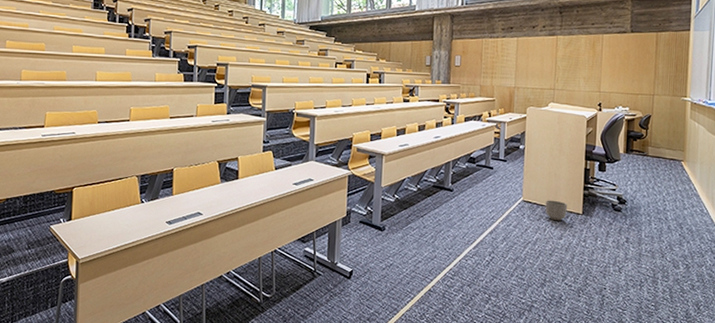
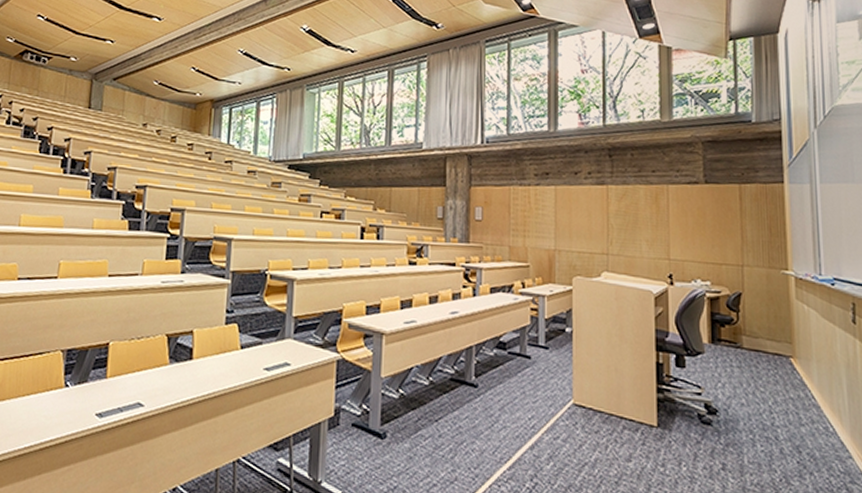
planter: present [545,200,567,221] -> none [605,404,636,436]

